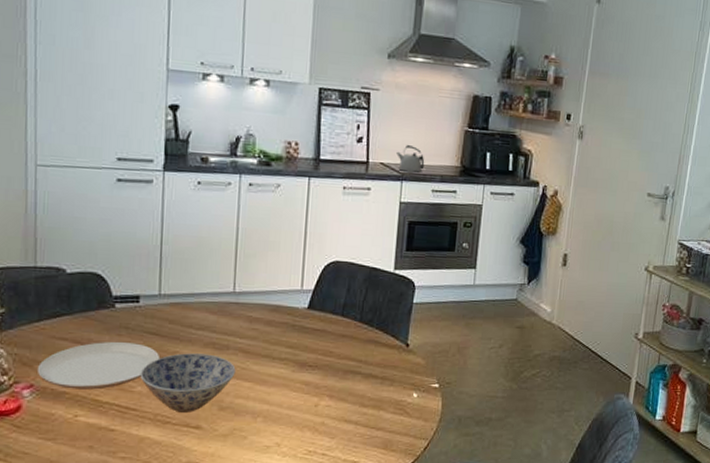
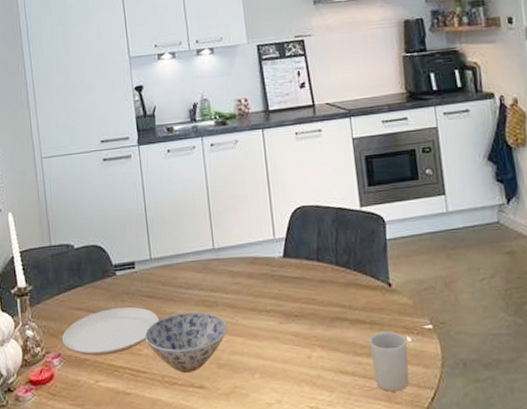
mug: none [376,387,413,441] -> present [369,332,410,392]
kettle: present [397,145,425,173] -> none [340,81,370,108]

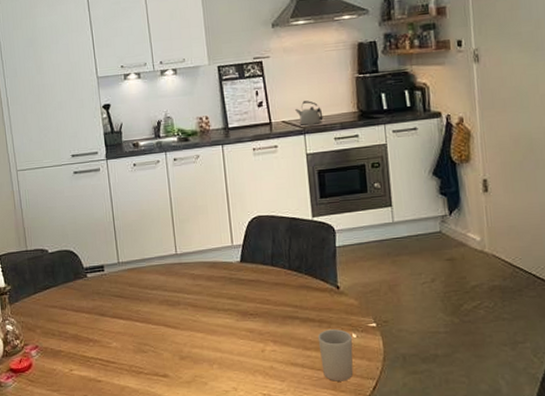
plate: present [61,306,160,356] -> none [38,305,127,348]
bowl: present [144,312,228,374] -> none [113,310,189,364]
kettle: none [340,81,370,108] -> present [295,101,324,126]

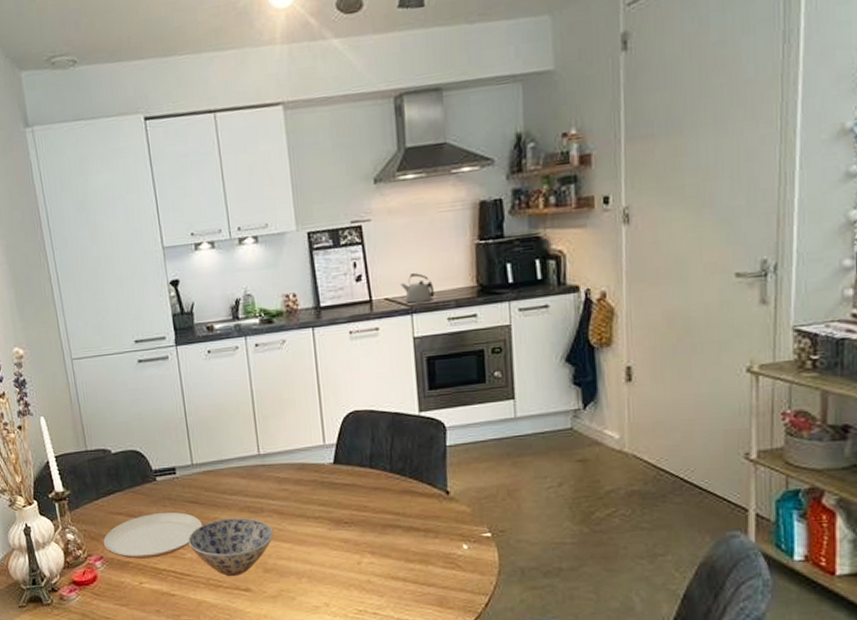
plate: none [38,305,127,348] -> present [103,512,203,559]
bowl: none [113,310,189,364] -> present [187,518,274,577]
mug: present [317,329,354,381] -> none [422,539,463,597]

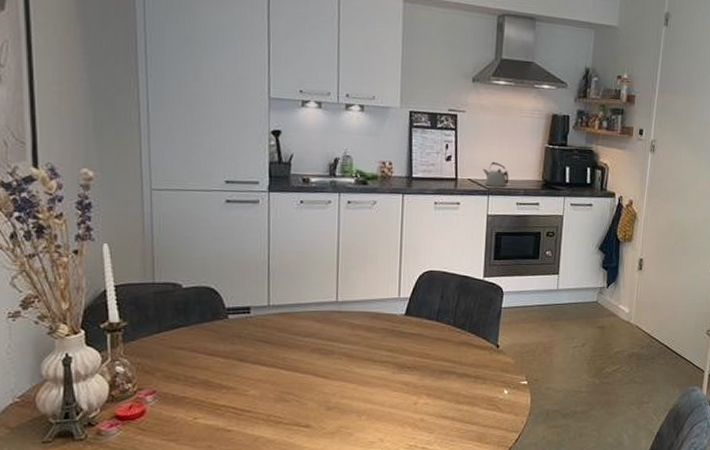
plate: present [103,512,203,559] -> none [158,349,271,394]
bowl: present [187,518,274,577] -> none [253,359,341,414]

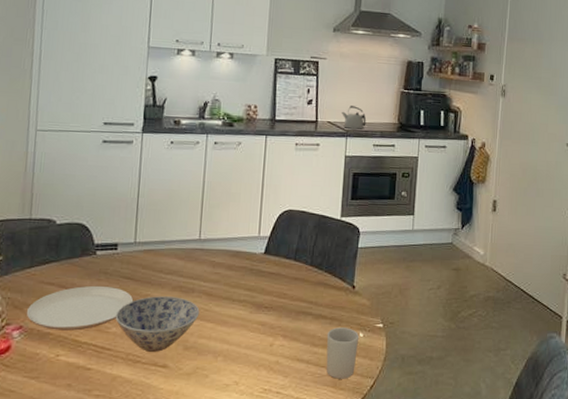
plate: none [158,349,271,394] -> present [26,285,134,331]
bowl: none [253,359,341,414] -> present [115,296,200,353]
mug: none [471,385,504,434] -> present [326,327,360,379]

